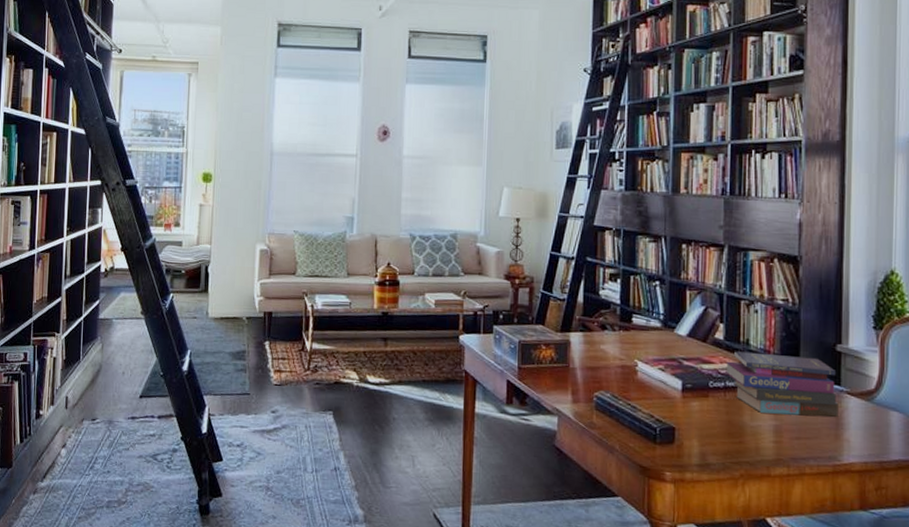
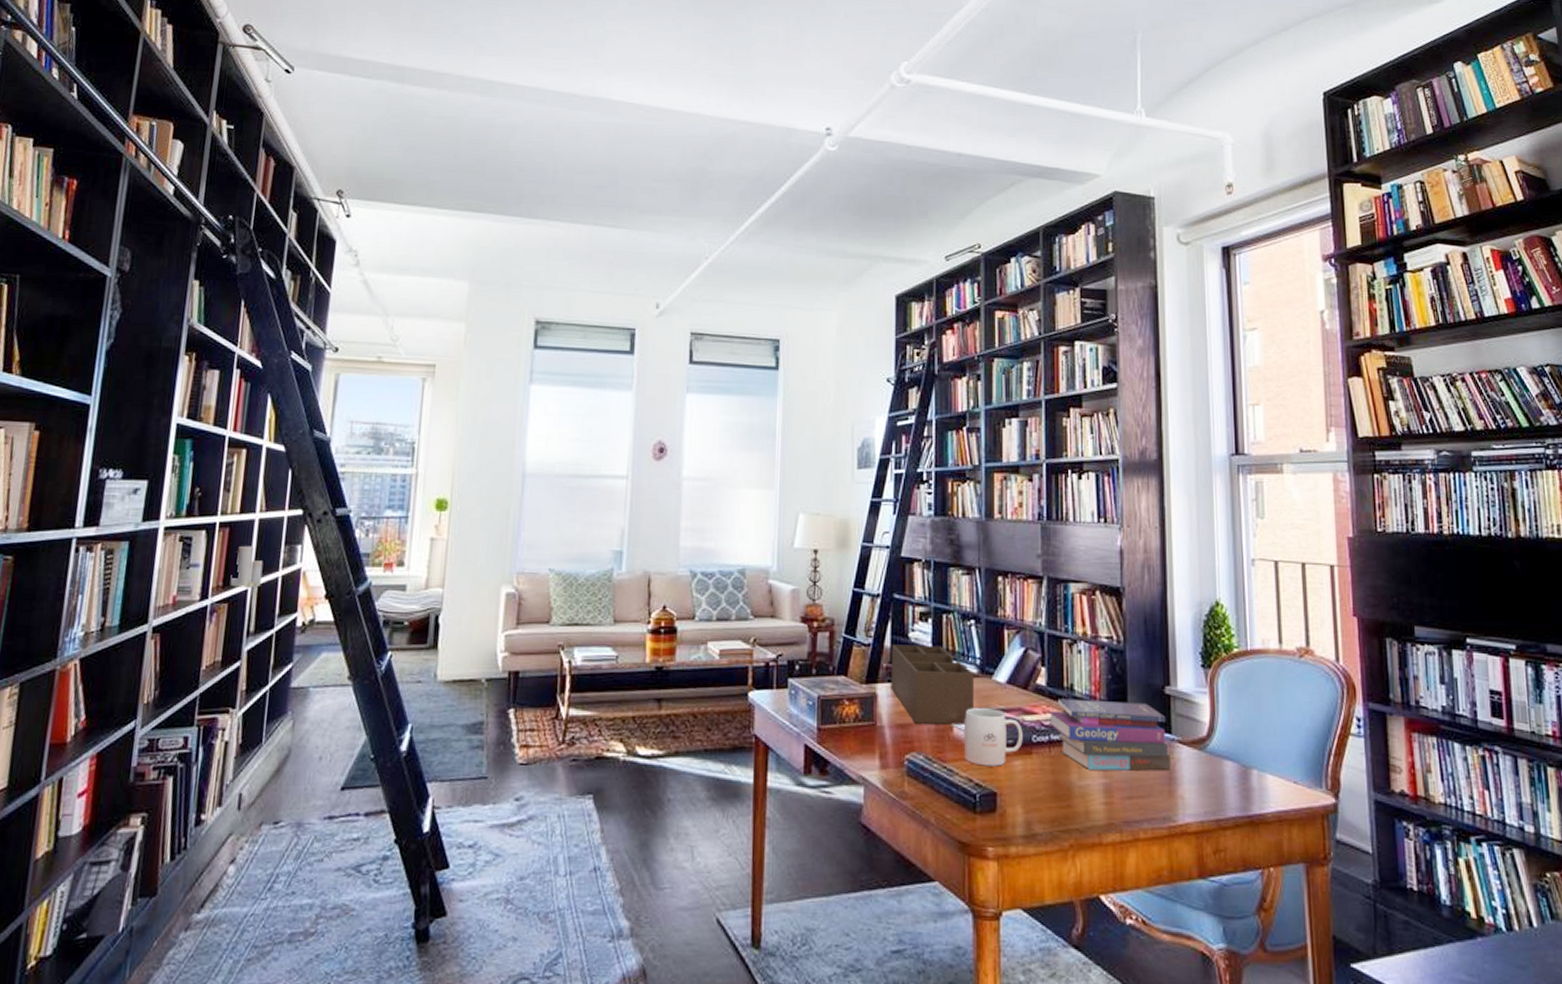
candle: none [50,207,74,241] -> present [230,544,264,588]
desk organizer: none [582,300,657,370] -> present [890,644,974,725]
mug: none [646,356,701,406] -> present [963,708,1023,767]

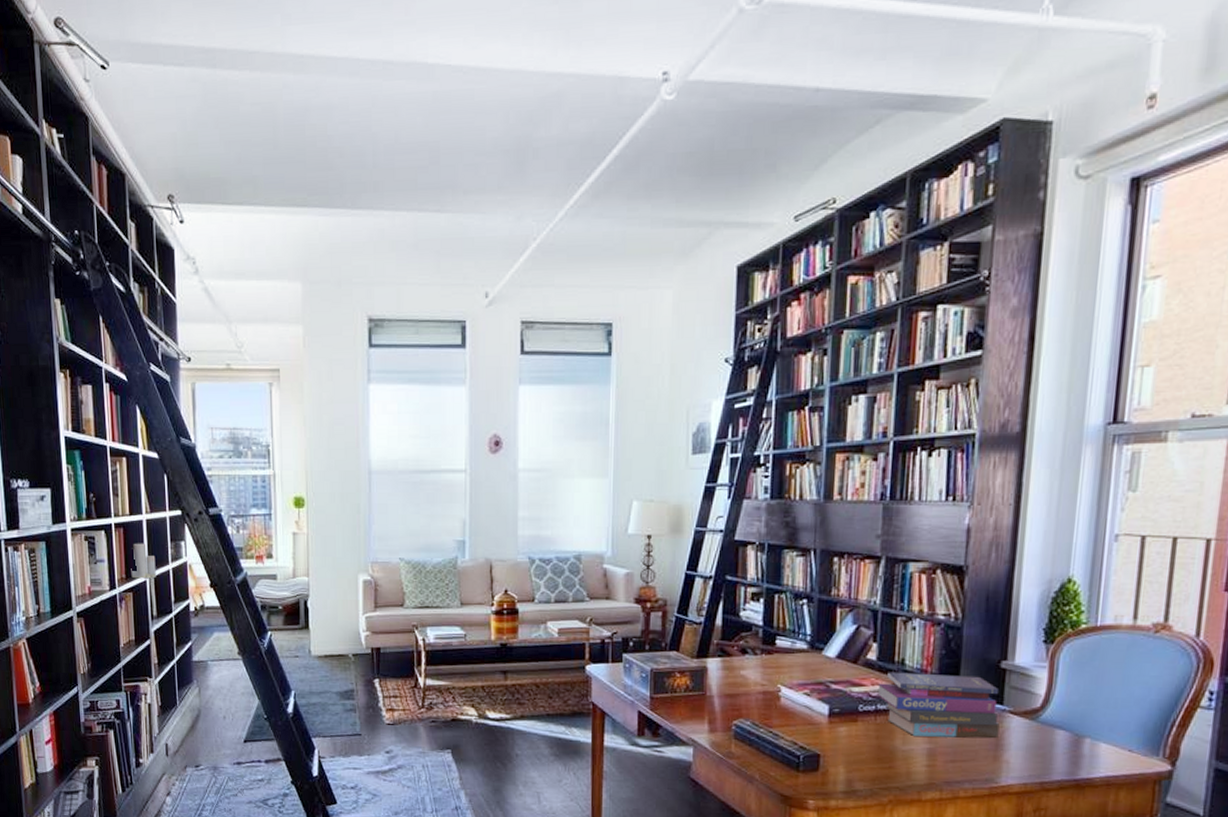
desk organizer: present [890,644,974,725] -> none [721,623,803,695]
mug: present [963,708,1023,767] -> none [790,680,850,732]

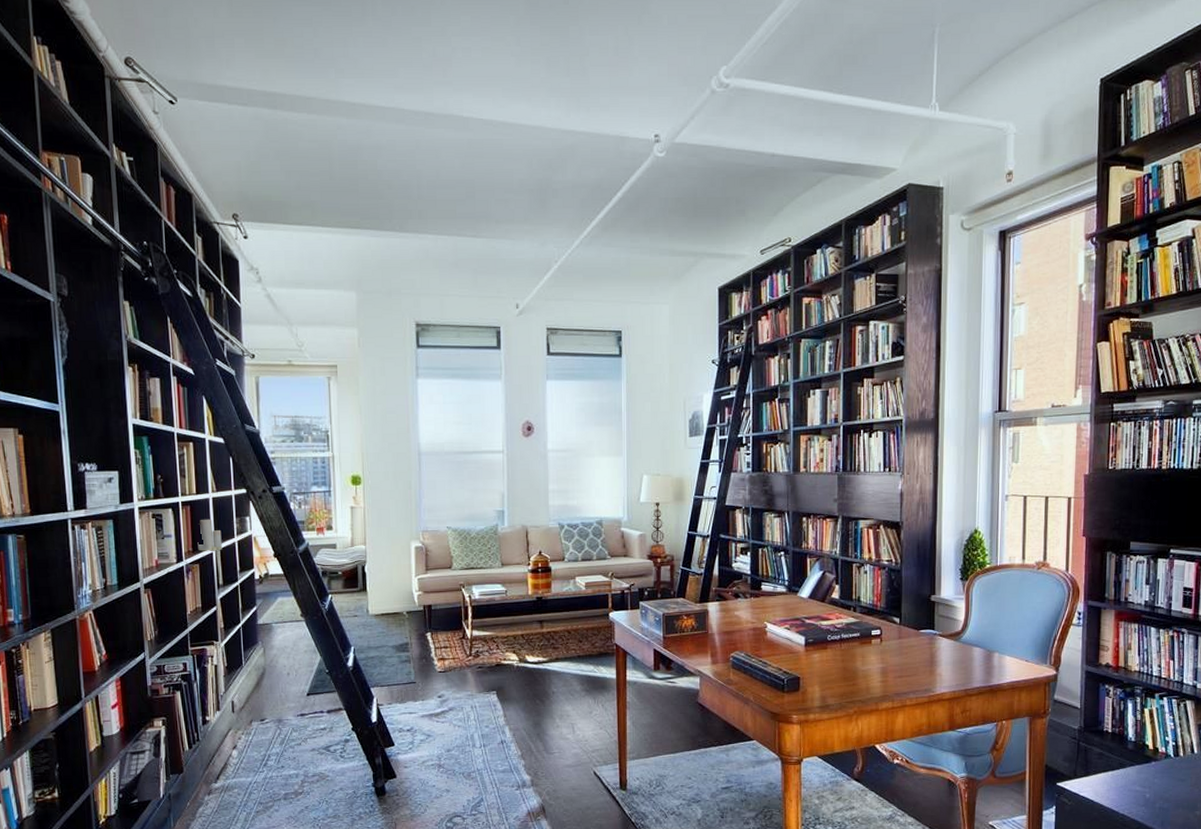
books: present [877,672,1000,738] -> none [841,607,933,659]

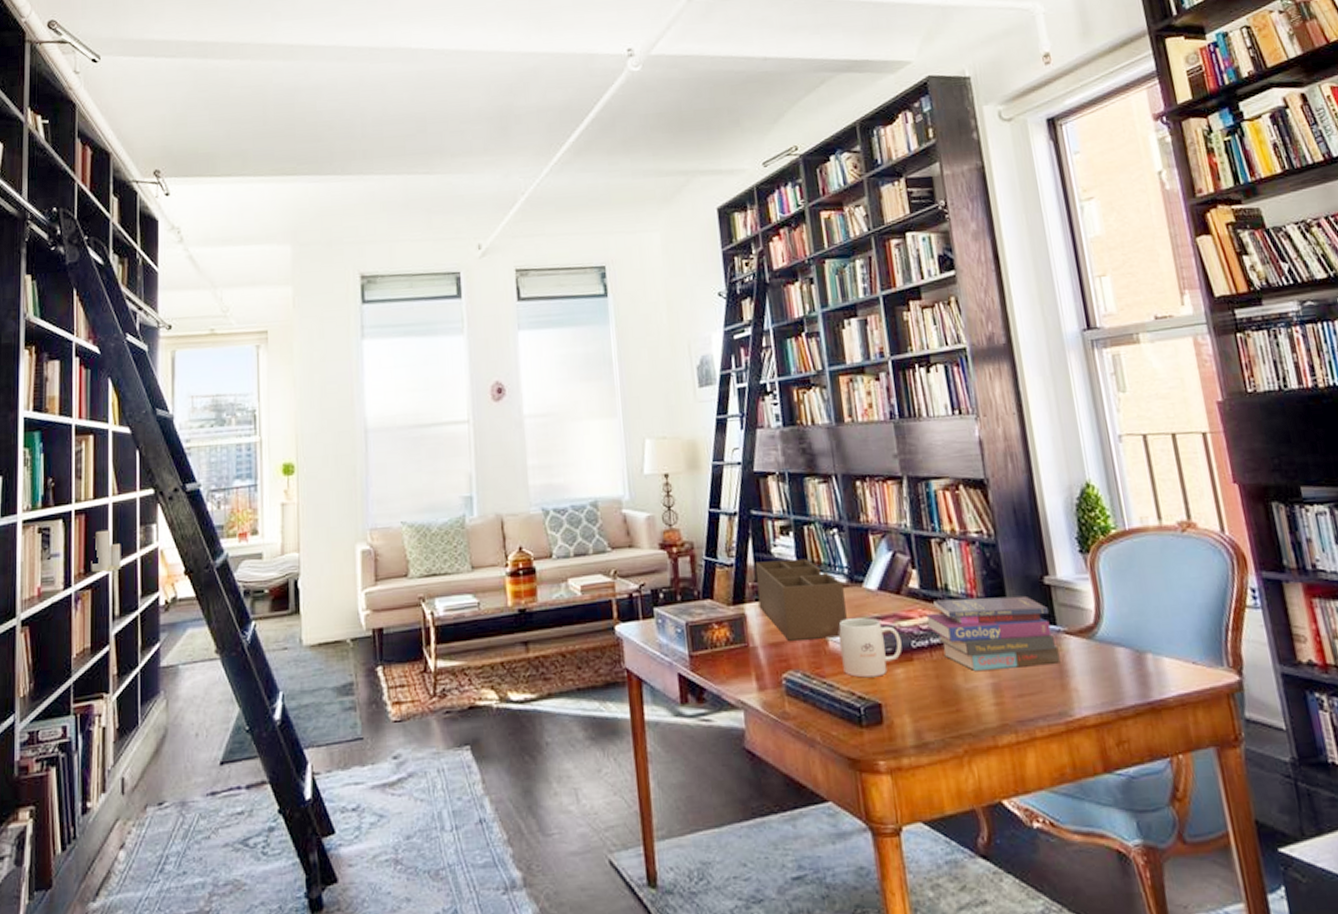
desk organizer: none [719,572,783,630] -> present [754,558,847,641]
mug: none [775,617,820,659] -> present [838,617,902,678]
books: none [841,607,933,659] -> present [926,595,1061,672]

